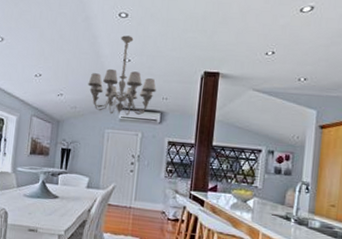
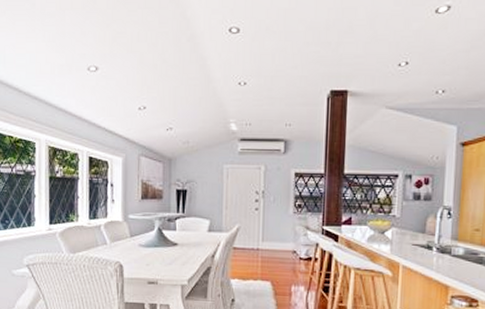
chandelier: present [88,35,156,116] -> none [200,54,278,148]

